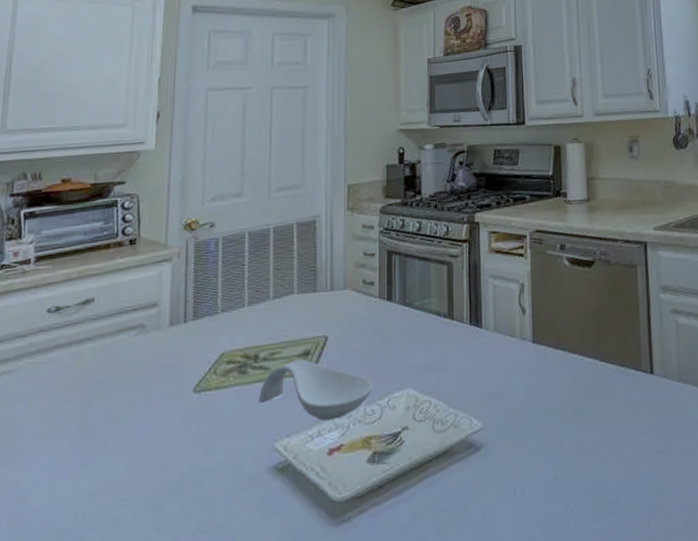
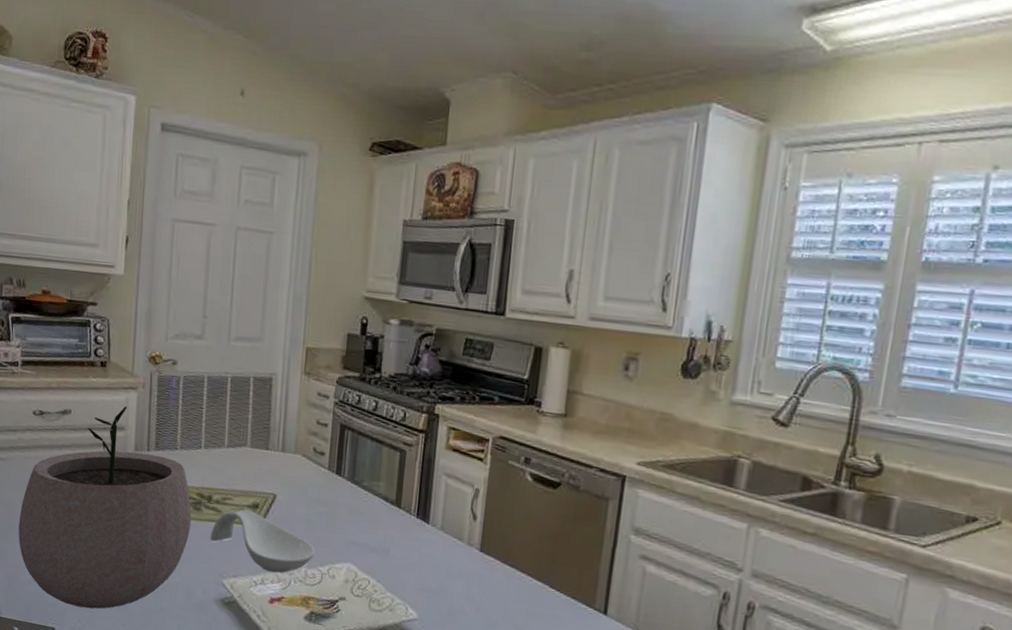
plant pot: none [24,281,237,526] -> present [18,406,192,609]

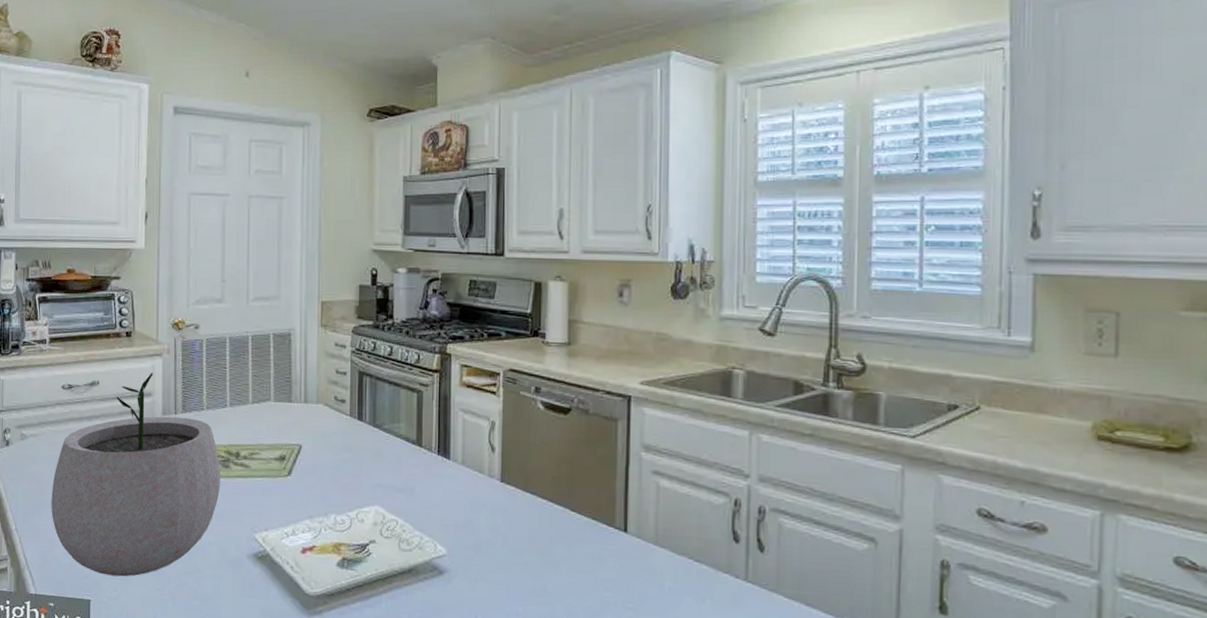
spoon rest: present [210,509,316,573] -> none [240,462,343,522]

